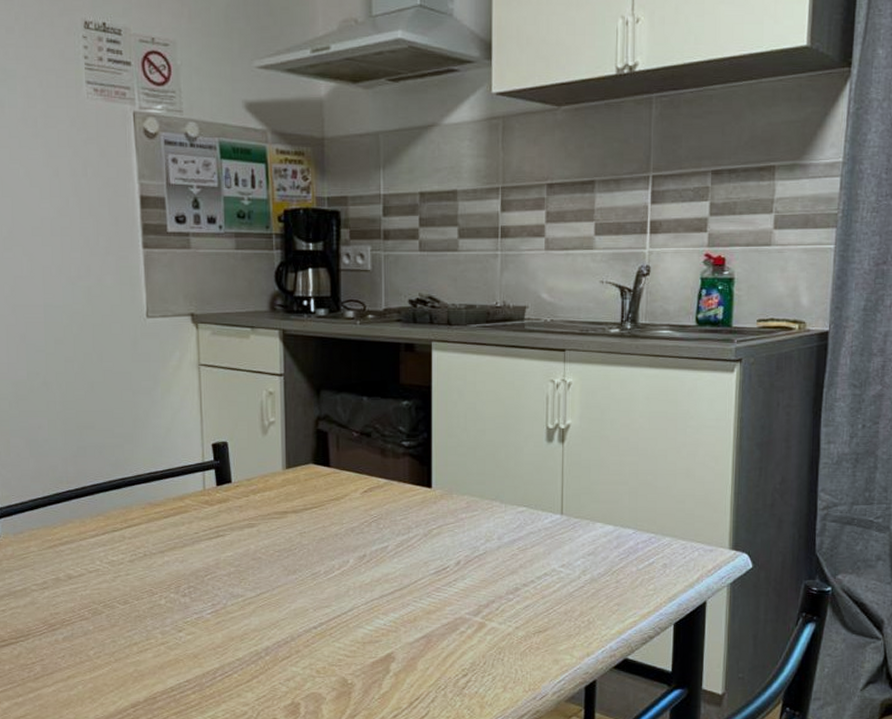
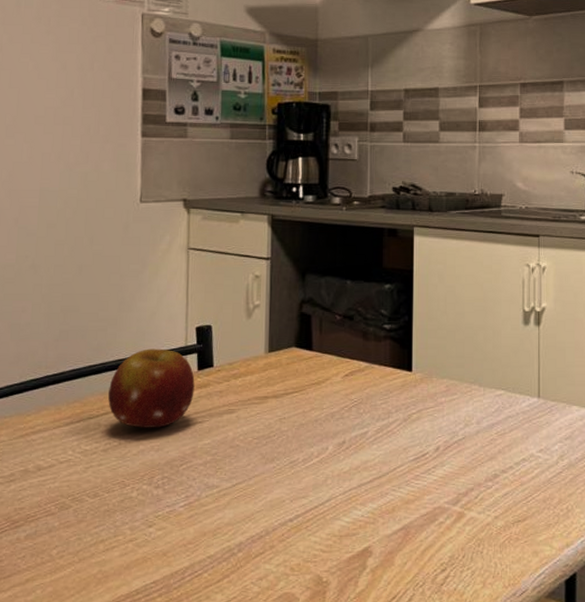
fruit: none [130,464,214,541] -> present [108,348,195,428]

